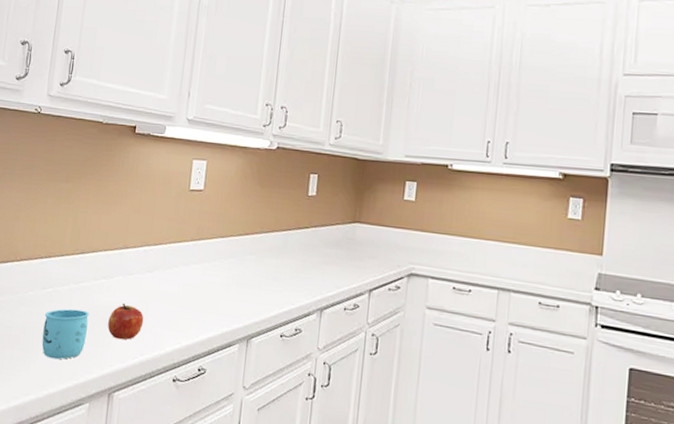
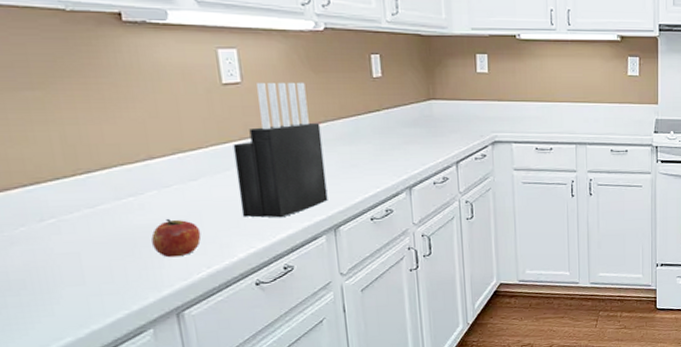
mug: present [41,308,89,360] -> none [53,235,127,295]
knife block: none [177,192,256,320] -> present [233,82,328,218]

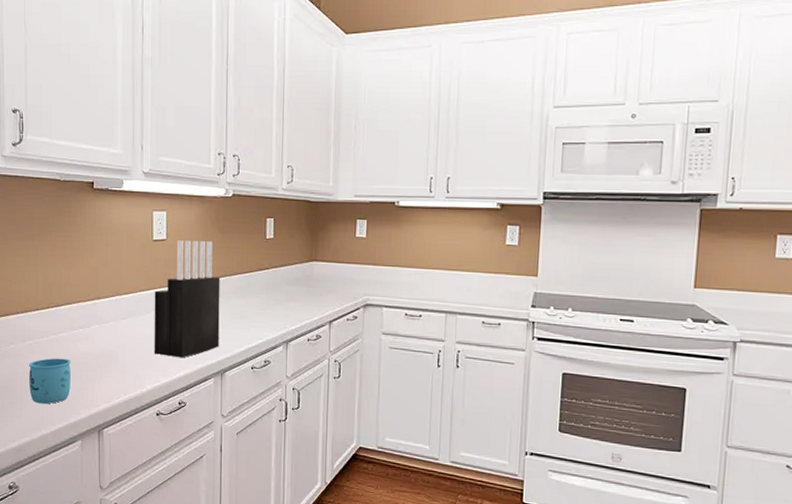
mug: none [53,235,127,295] -> present [28,358,71,404]
apple: present [151,218,202,258] -> none [90,349,123,383]

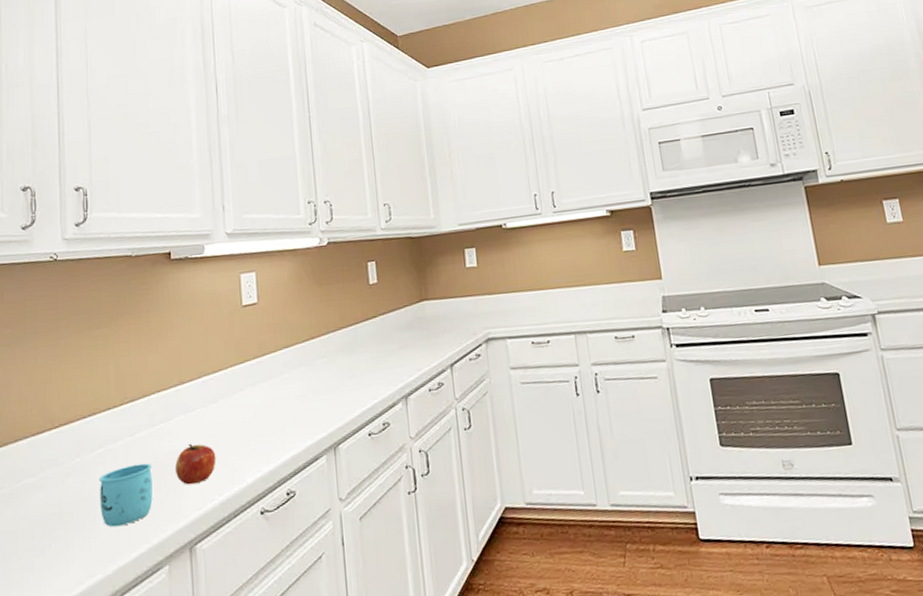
apple: none [90,349,123,383] -> present [175,443,216,485]
knife block: present [154,240,220,358] -> none [248,296,329,439]

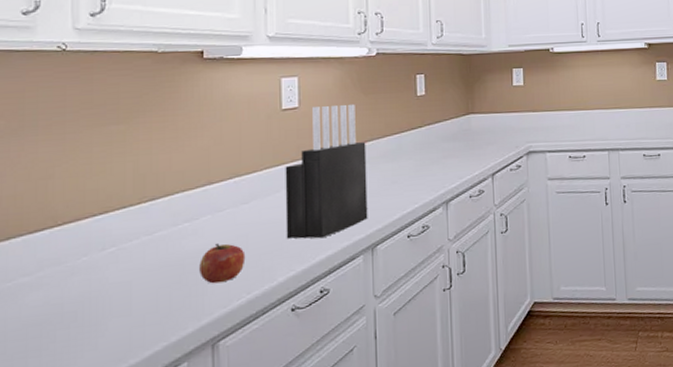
mug: present [98,463,153,528] -> none [109,262,172,327]
knife block: none [248,296,329,439] -> present [285,103,368,239]

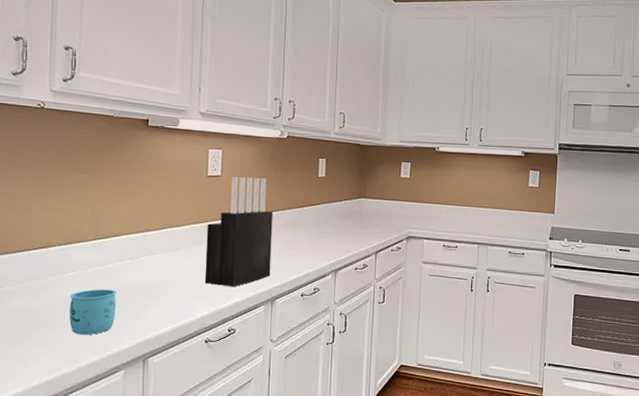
mug: none [109,262,172,327] -> present [69,289,116,335]
apple: present [199,242,246,284] -> none [137,279,173,312]

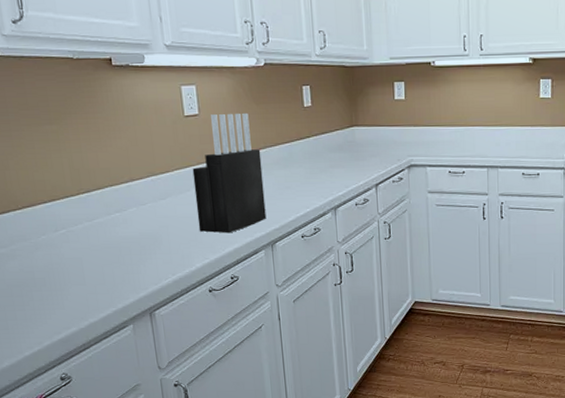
mug: present [69,289,116,335] -> none [64,244,115,293]

